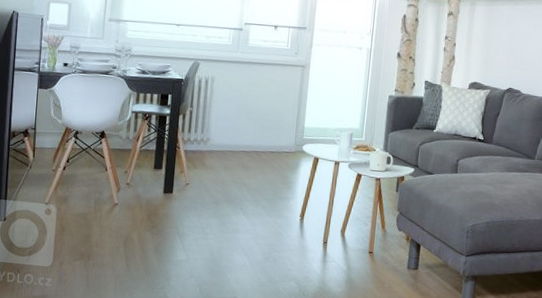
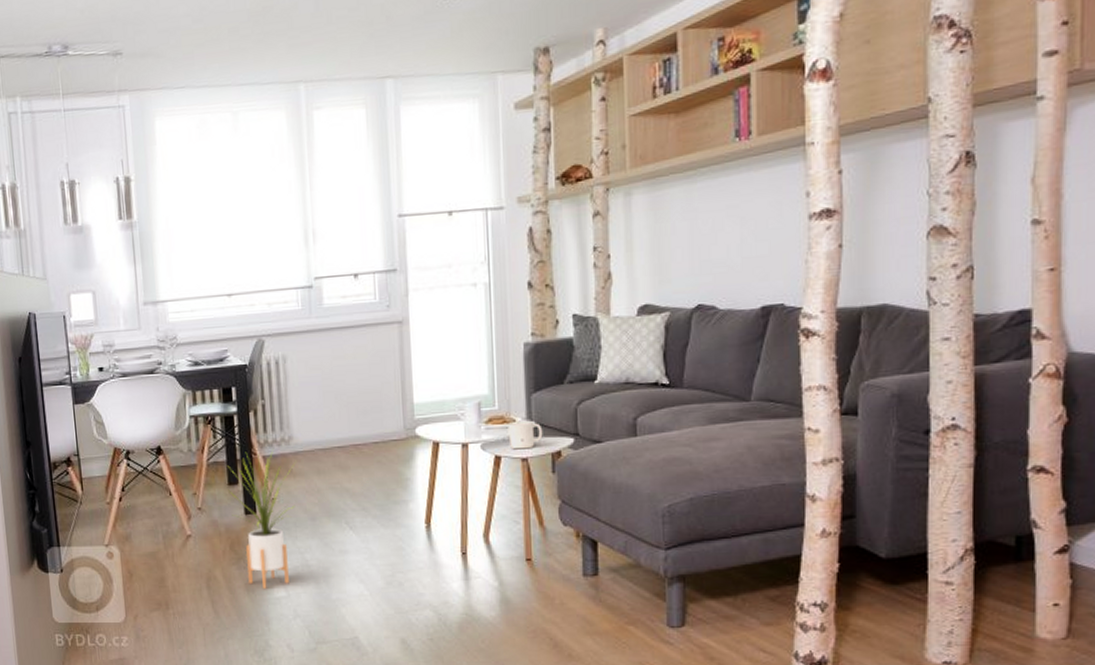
house plant: none [153,145,208,252] -> present [226,448,295,589]

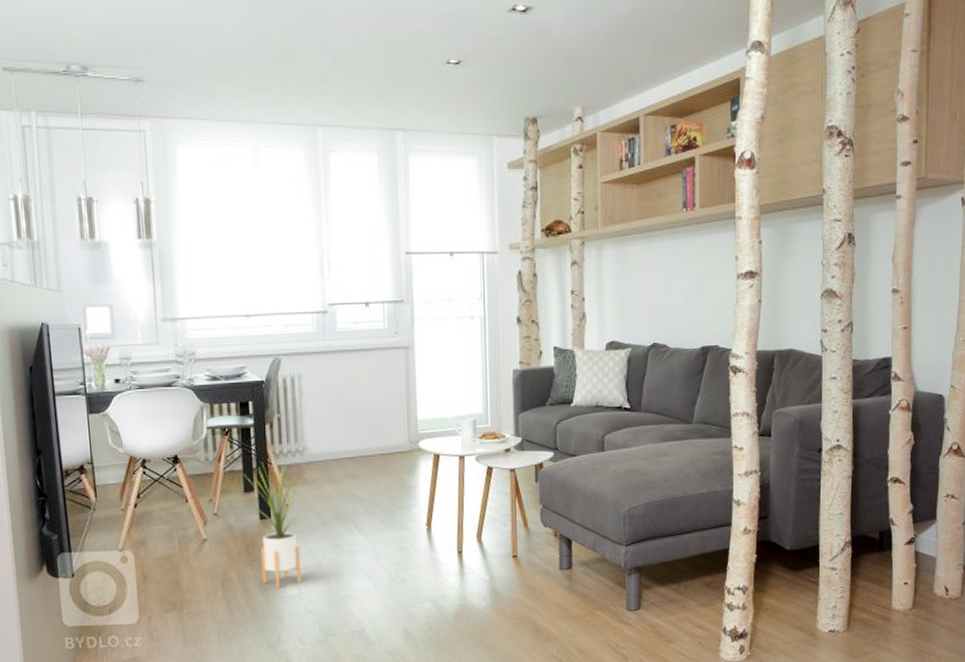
mug: present [508,421,543,450] -> none [499,437,528,462]

